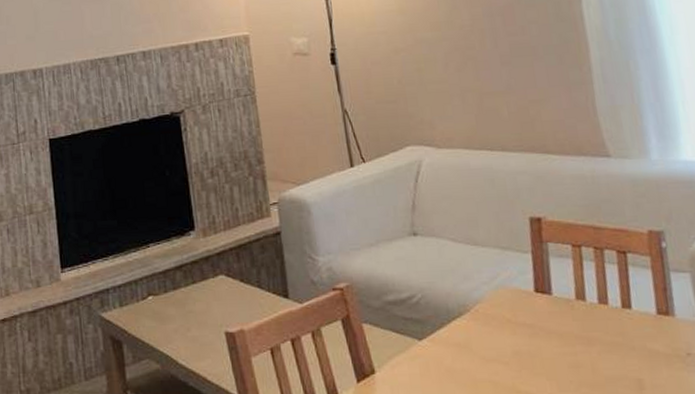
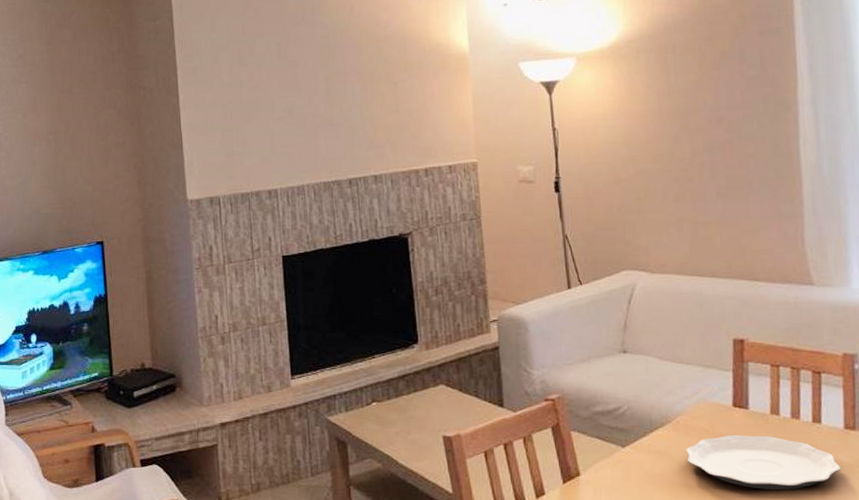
plate: none [487,323,657,385] -> present [686,434,840,489]

